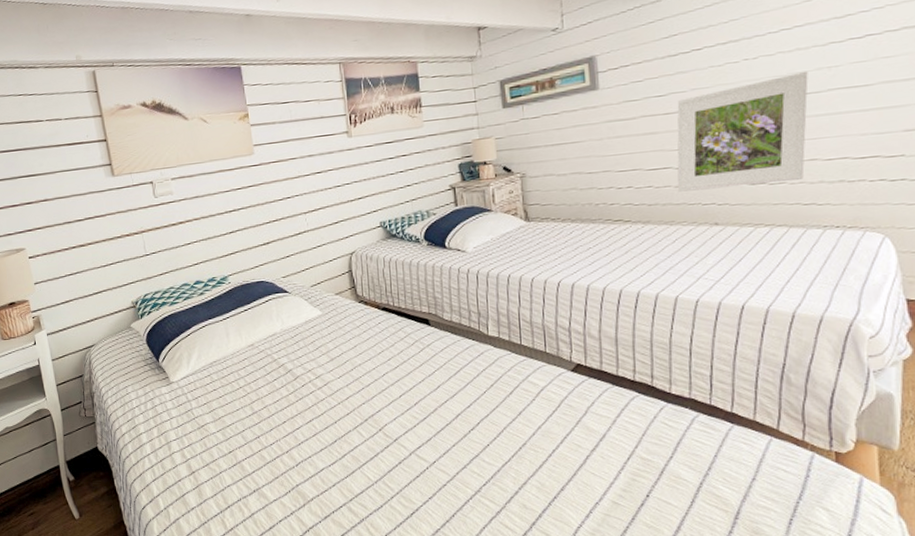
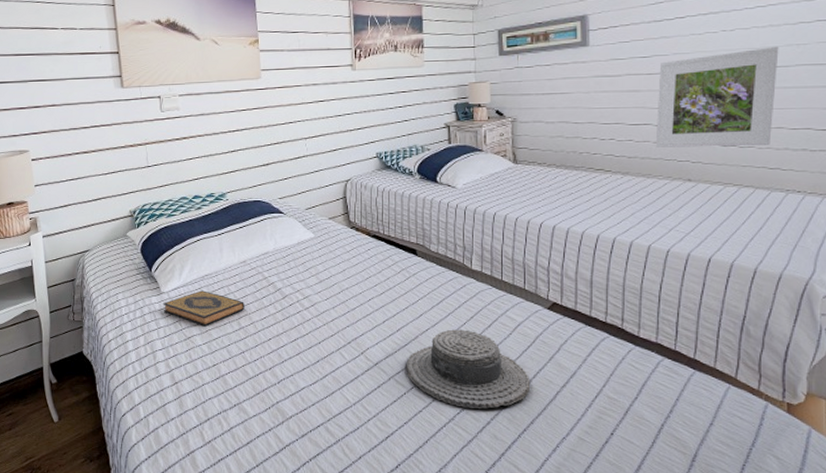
hardback book: none [173,377,256,414] -> present [163,290,244,327]
boater hat: none [426,398,559,479] -> present [406,329,531,409]

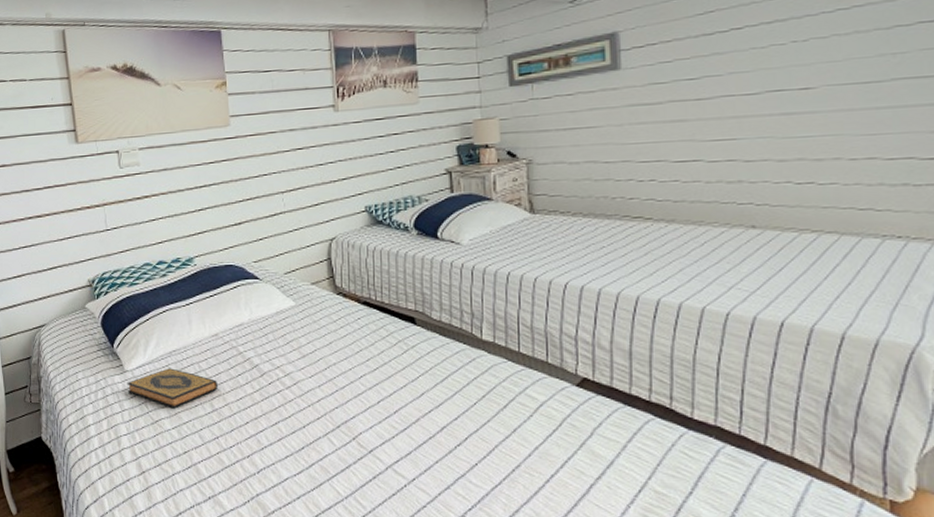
boater hat: present [406,329,531,409] -> none [406,410,558,504]
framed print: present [655,46,779,147] -> none [708,57,868,188]

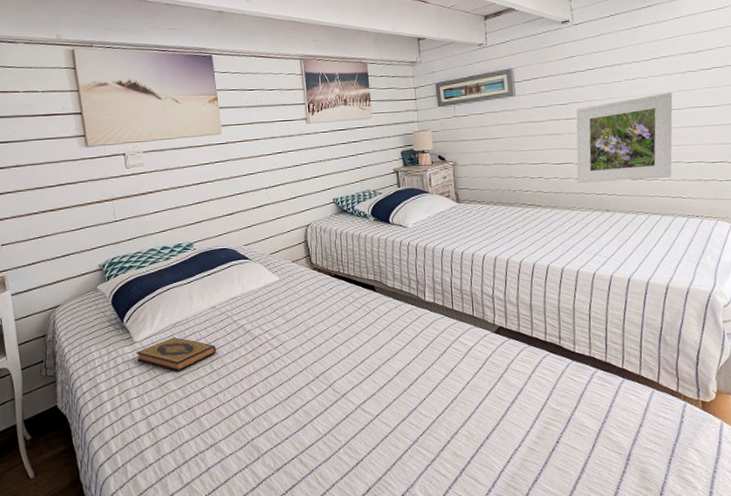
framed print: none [708,57,868,188] -> present [576,92,673,183]

